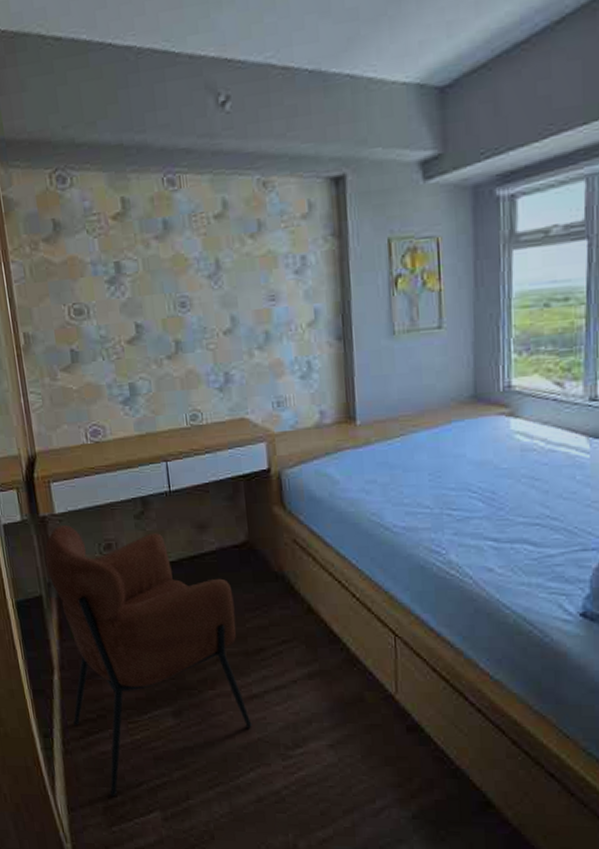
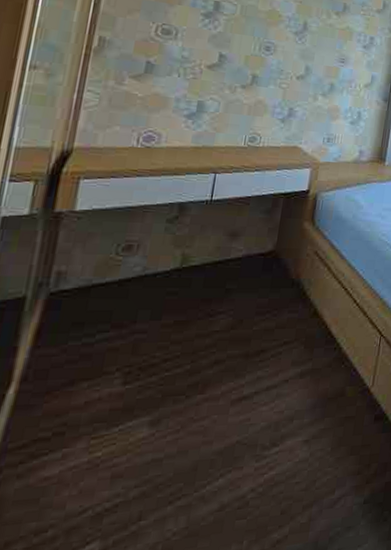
chair: present [44,524,252,796] -> none [16,222,248,532]

